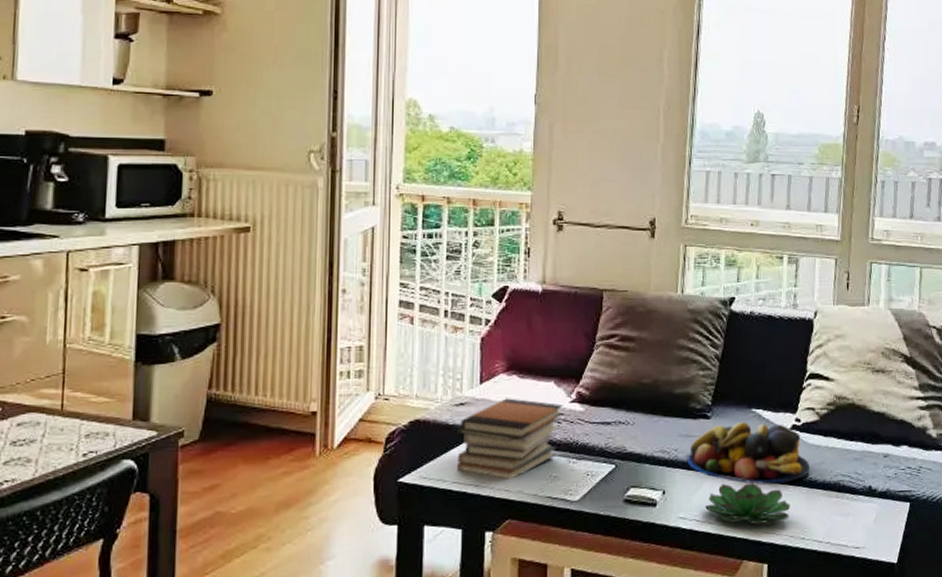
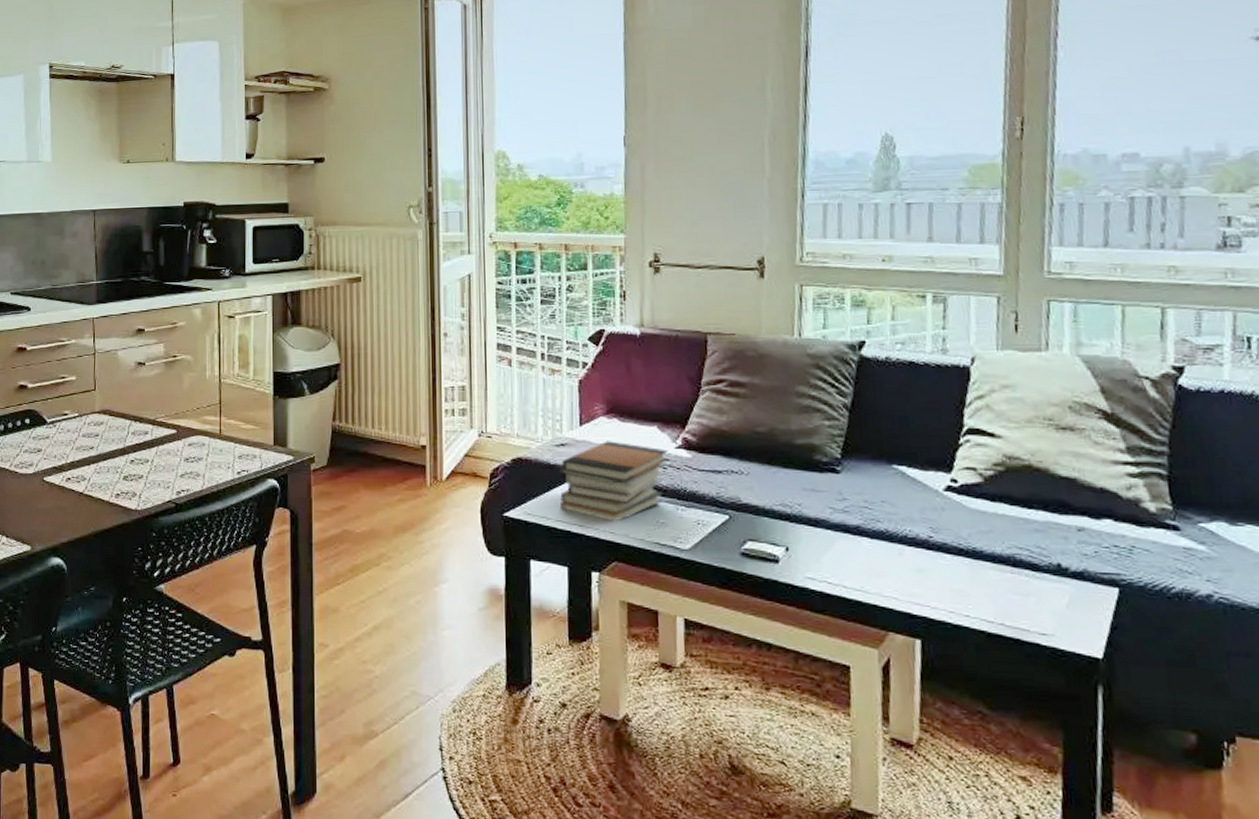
fruit bowl: present [687,422,811,485] -> none [813,479,974,552]
succulent plant: present [705,483,790,525] -> none [838,545,948,595]

